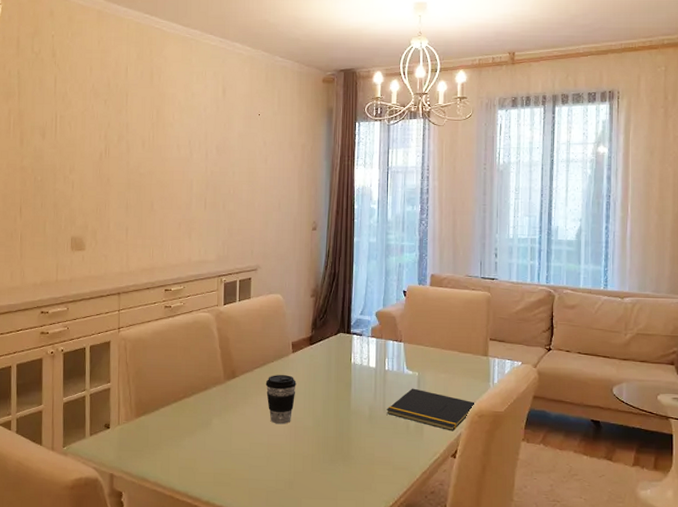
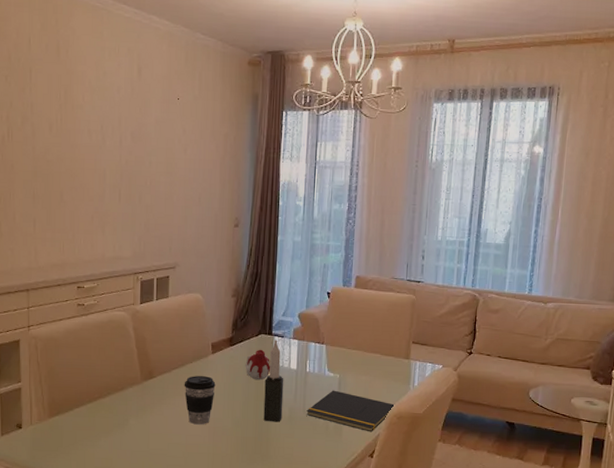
candle: none [325,348,350,378] -> present [245,349,271,380]
candle: none [344,338,364,422] -> present [263,339,284,422]

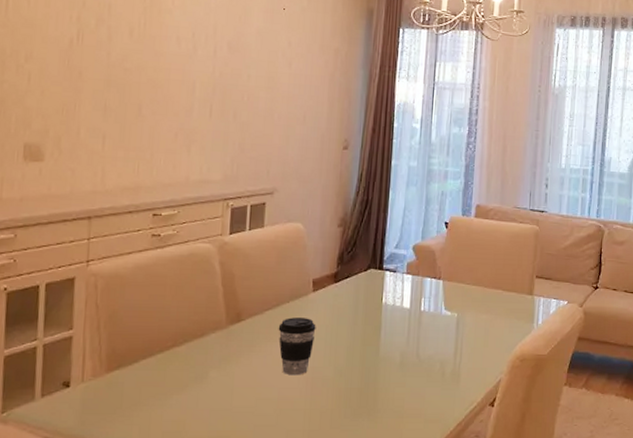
candle: present [245,349,271,380] -> none [351,286,381,320]
candle: present [263,339,284,422] -> none [370,275,396,370]
notepad: present [306,390,394,432] -> none [420,331,516,378]

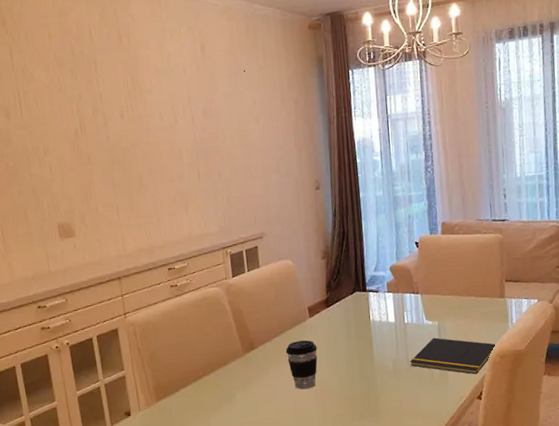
notepad: none [420,331,516,378] -> present [410,337,495,375]

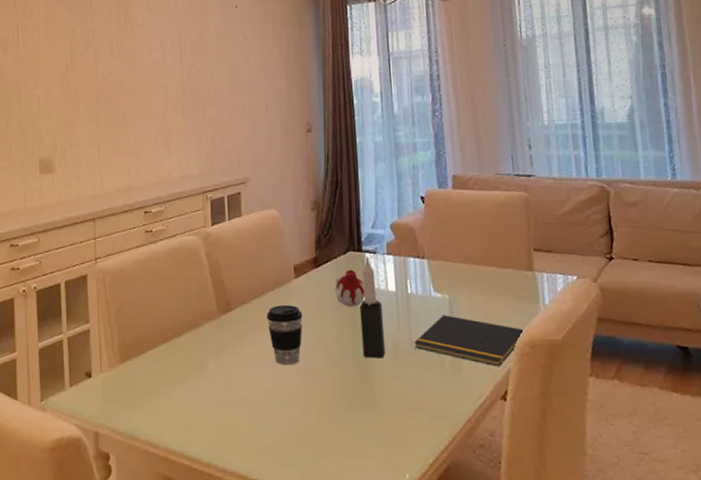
candle: none [343,306,370,337] -> present [334,269,365,306]
candle: none [365,295,387,377] -> present [359,257,386,359]

